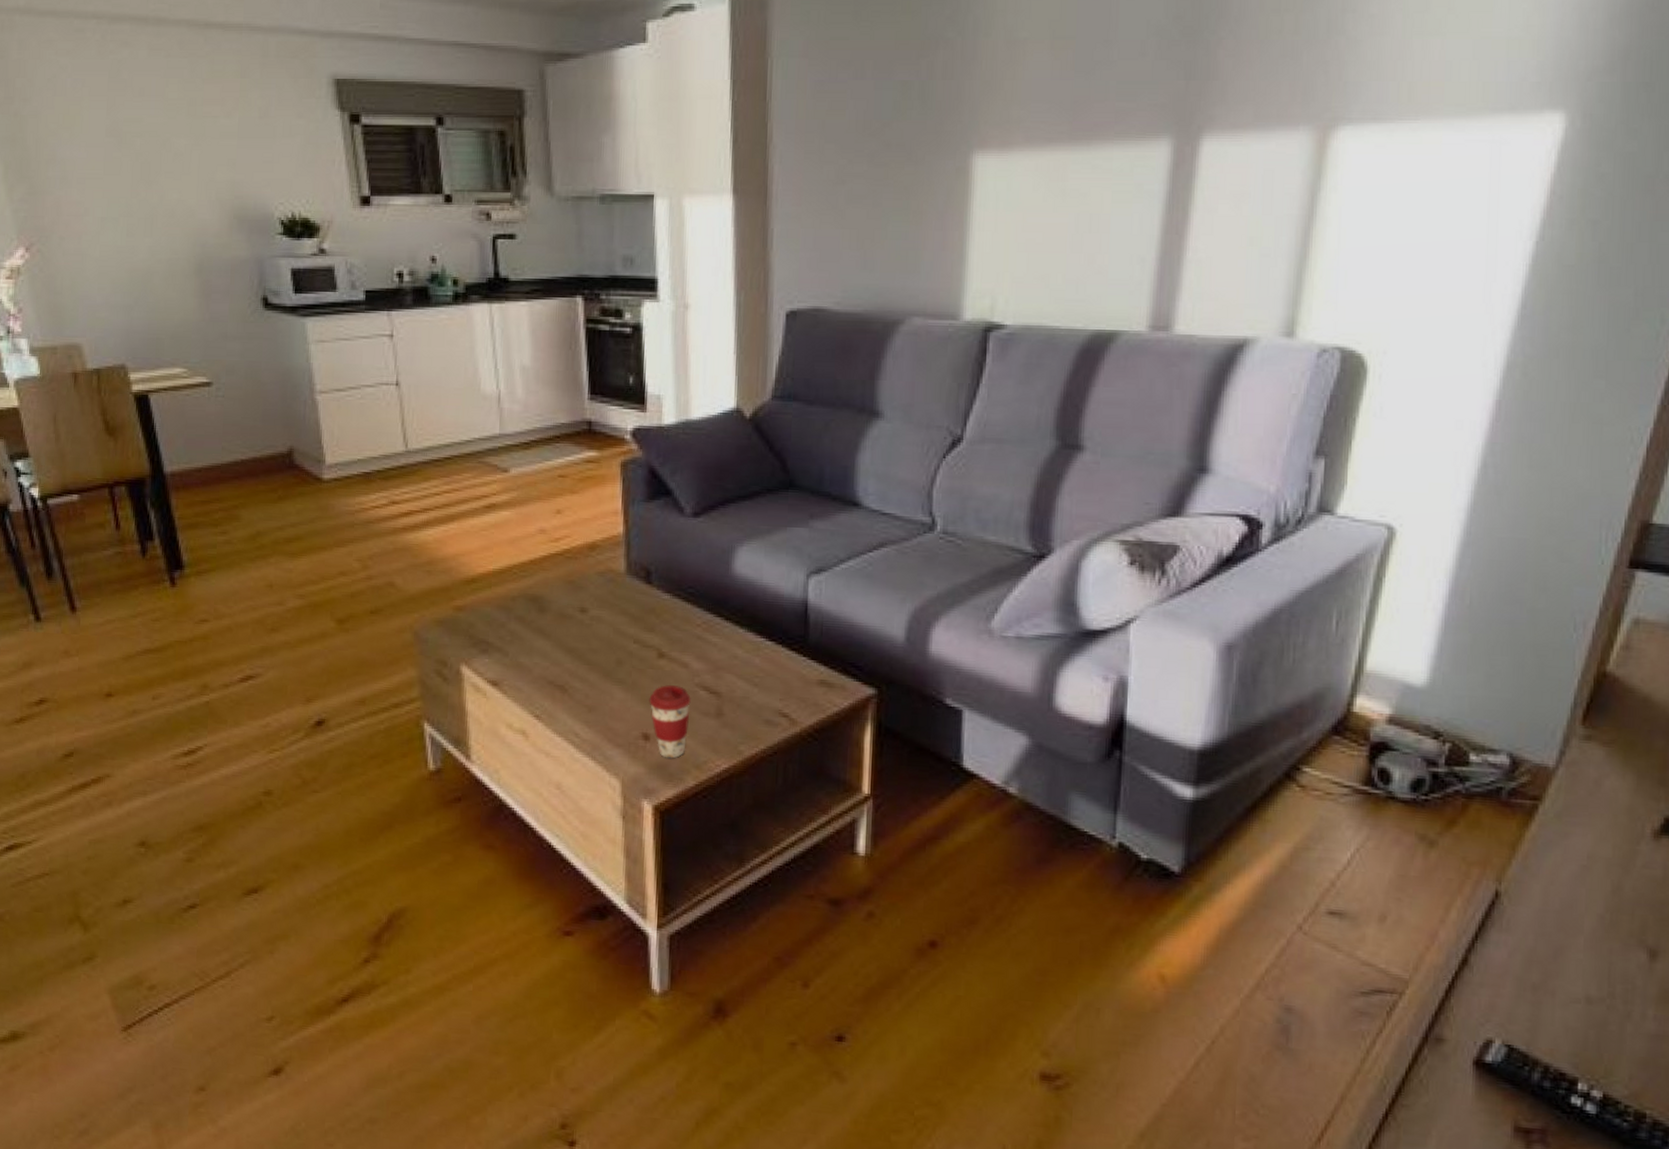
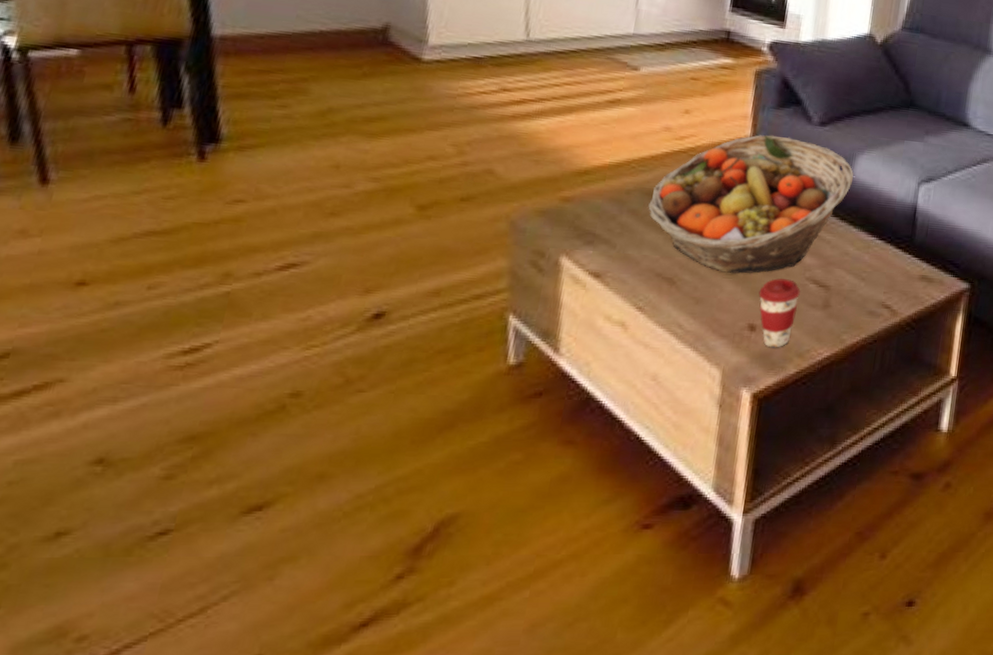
fruit basket: none [533,530,735,681] -> present [648,135,854,274]

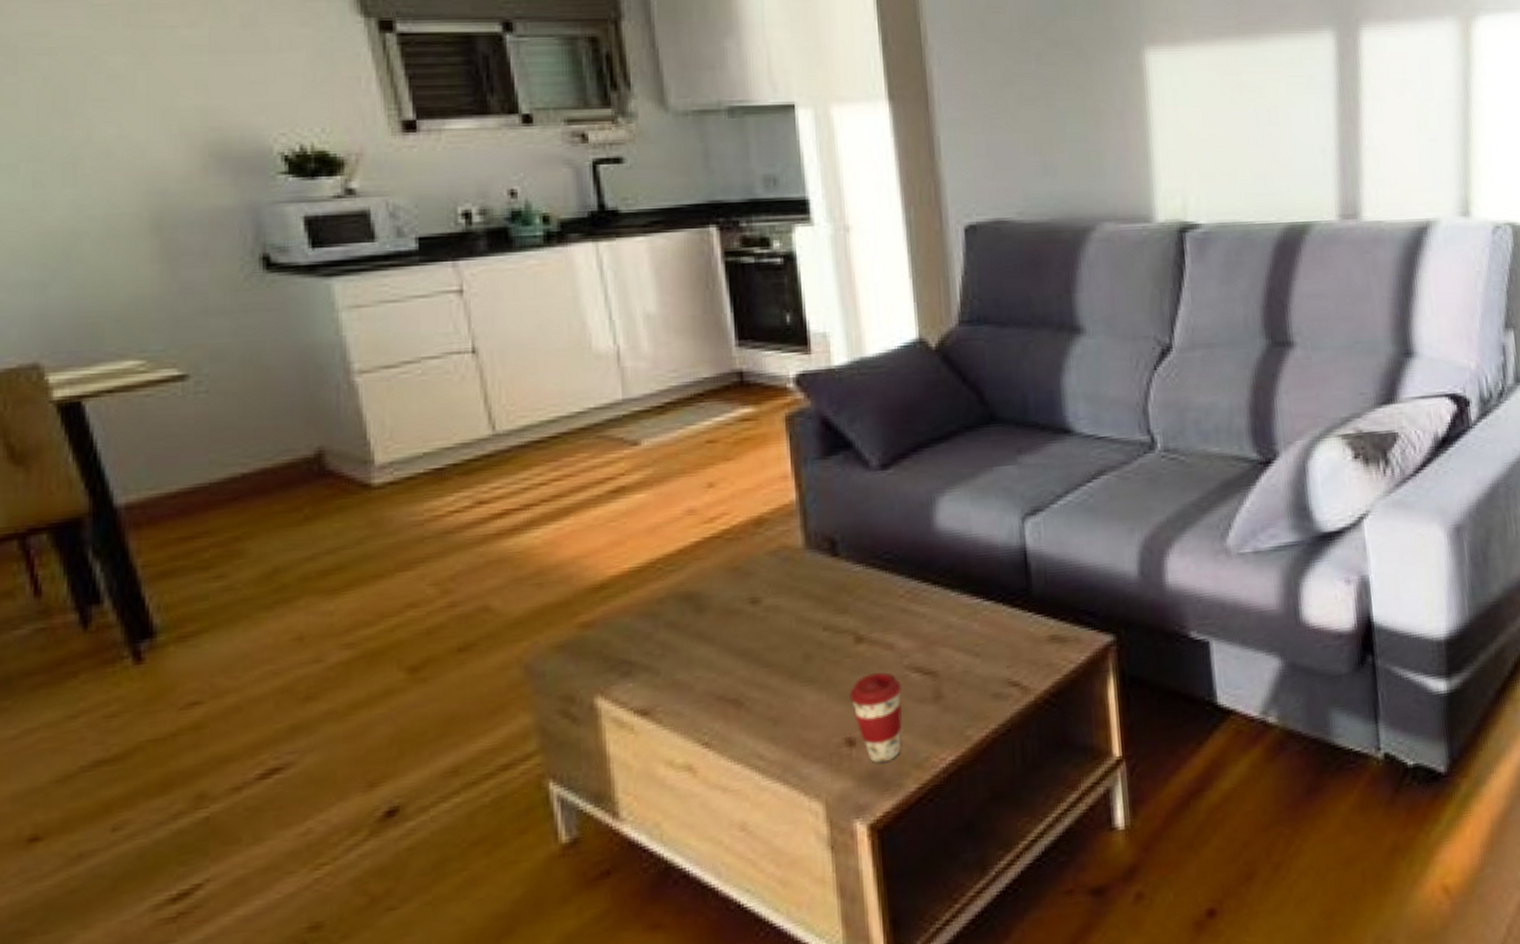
fruit basket: present [648,135,854,274] -> none [688,491,938,680]

